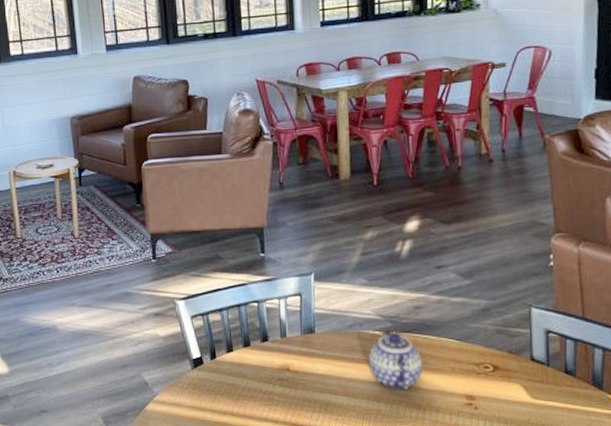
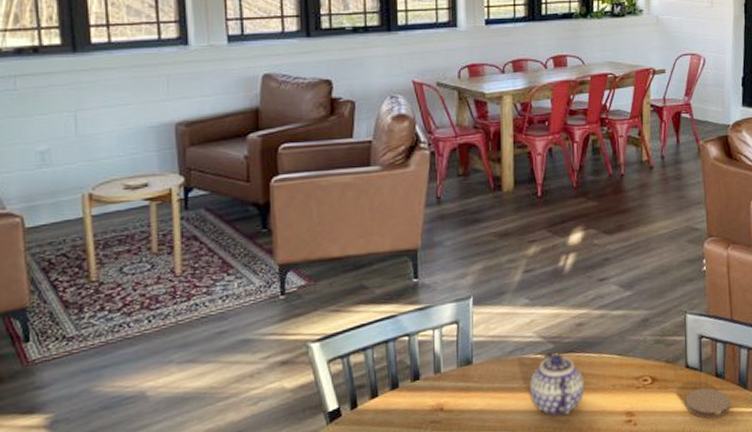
coaster: none [531,383,583,415] -> present [686,388,731,419]

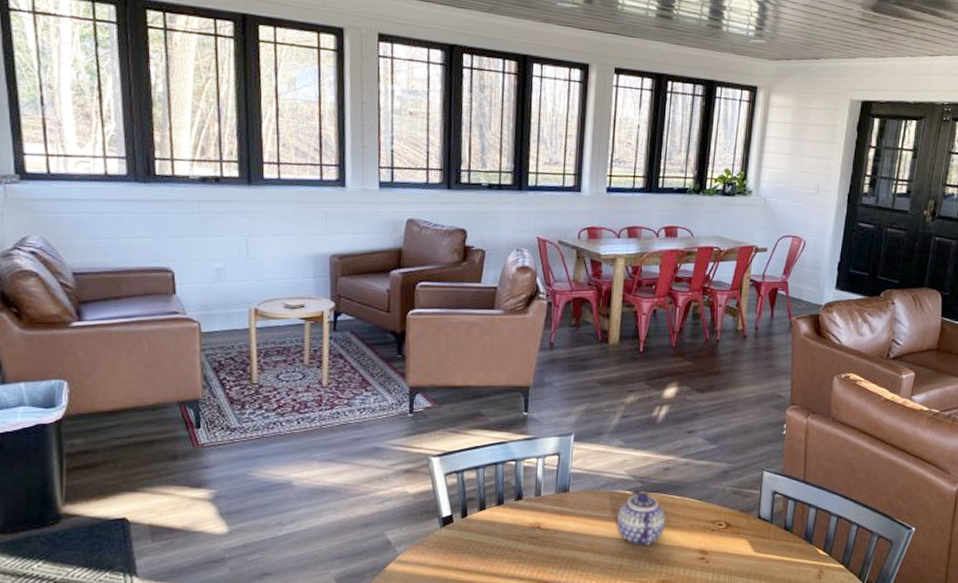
coaster: present [686,388,731,419] -> none [754,538,796,566]

